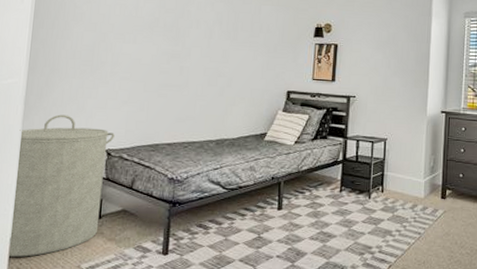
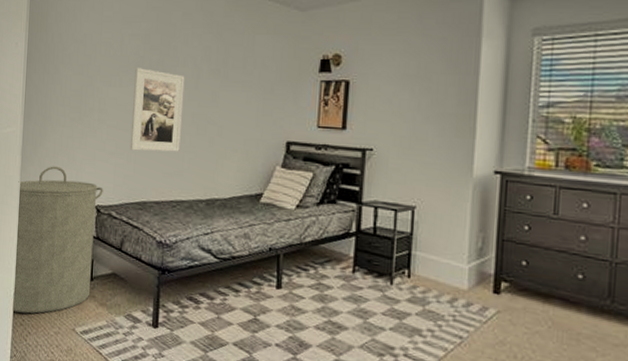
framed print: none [143,27,198,101] -> present [130,68,185,152]

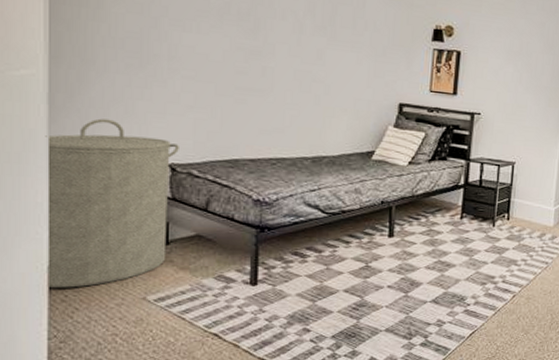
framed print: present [130,68,185,152] -> none [214,14,284,109]

